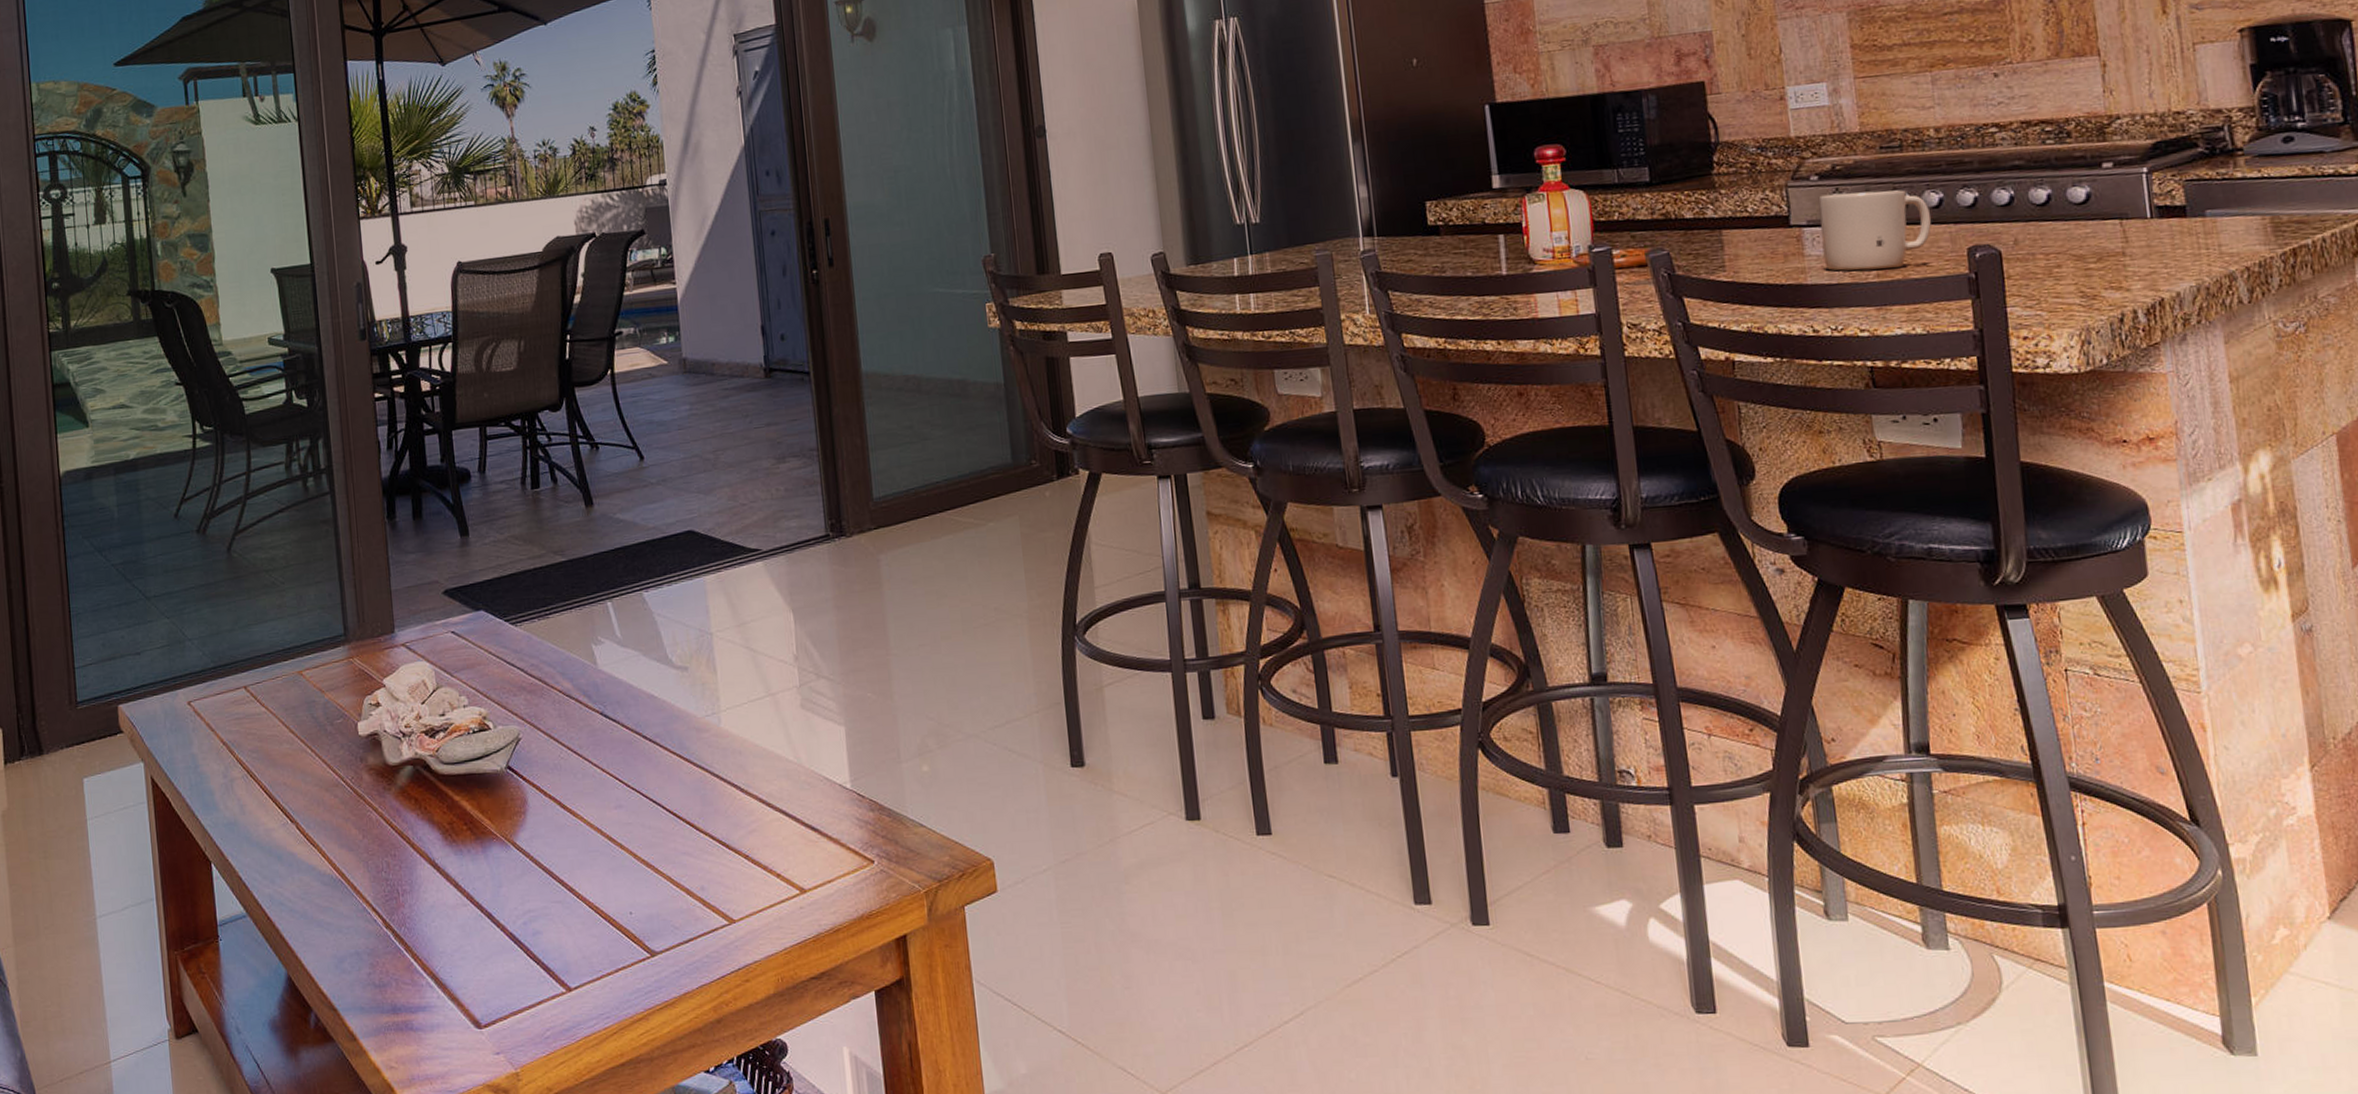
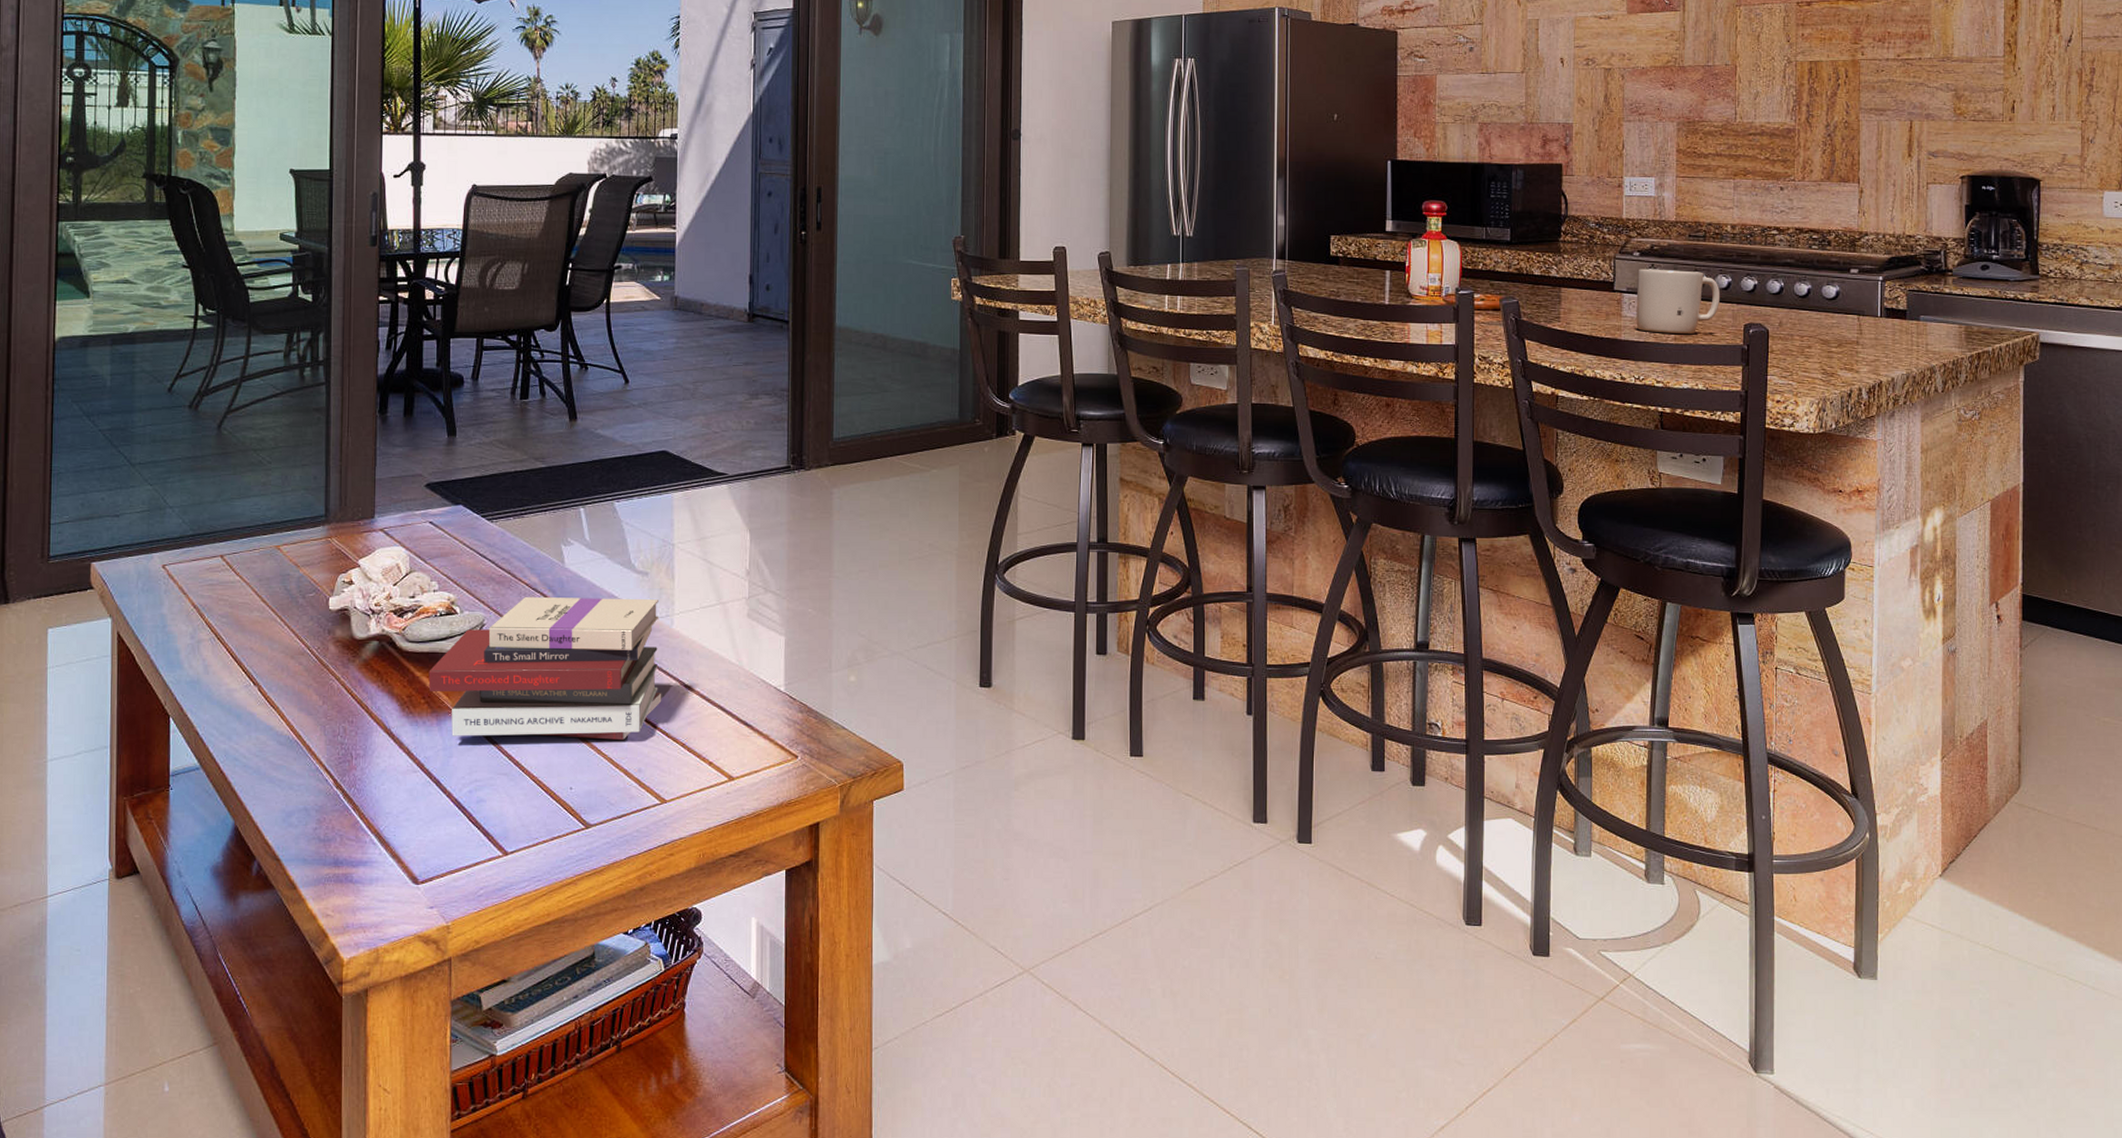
books: none [467,696,718,864] -> present [428,596,662,740]

